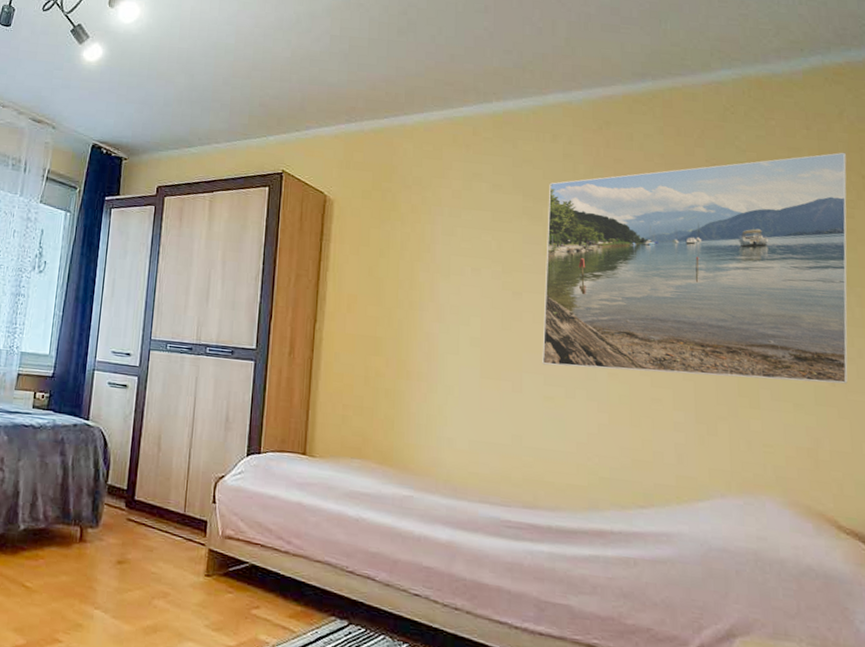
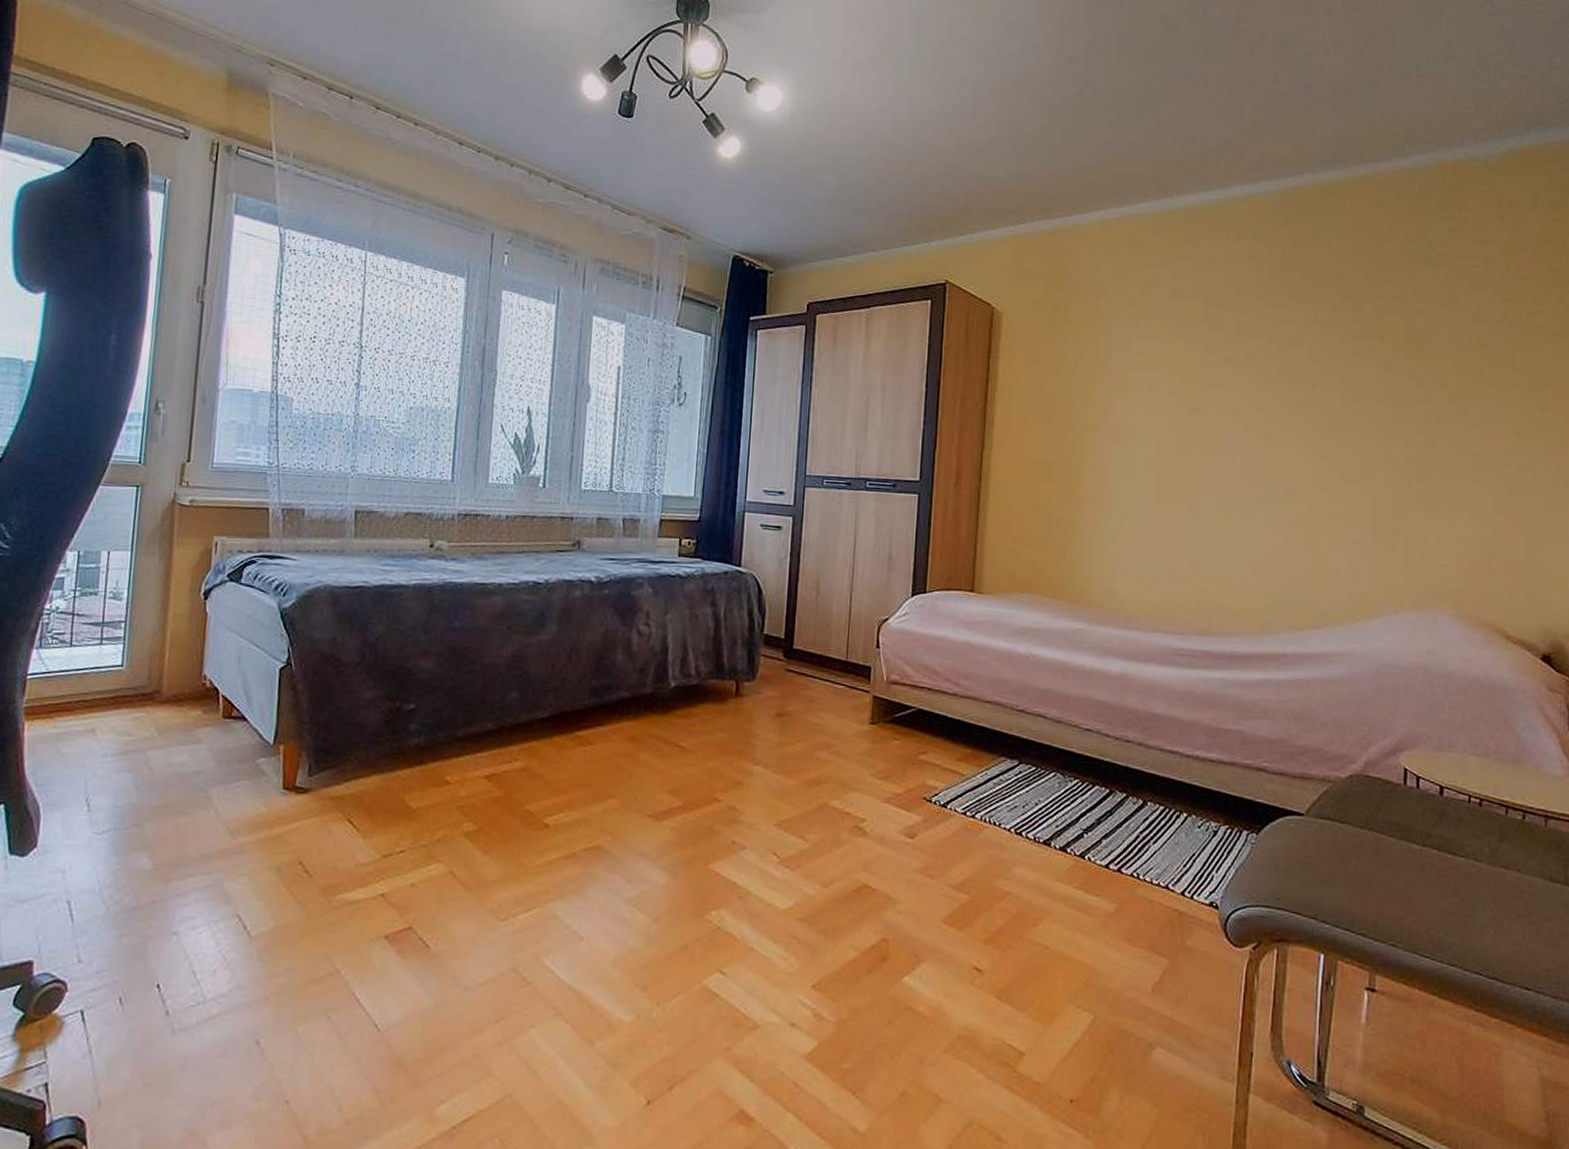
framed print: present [542,152,848,384] -> none [1220,243,1538,491]

